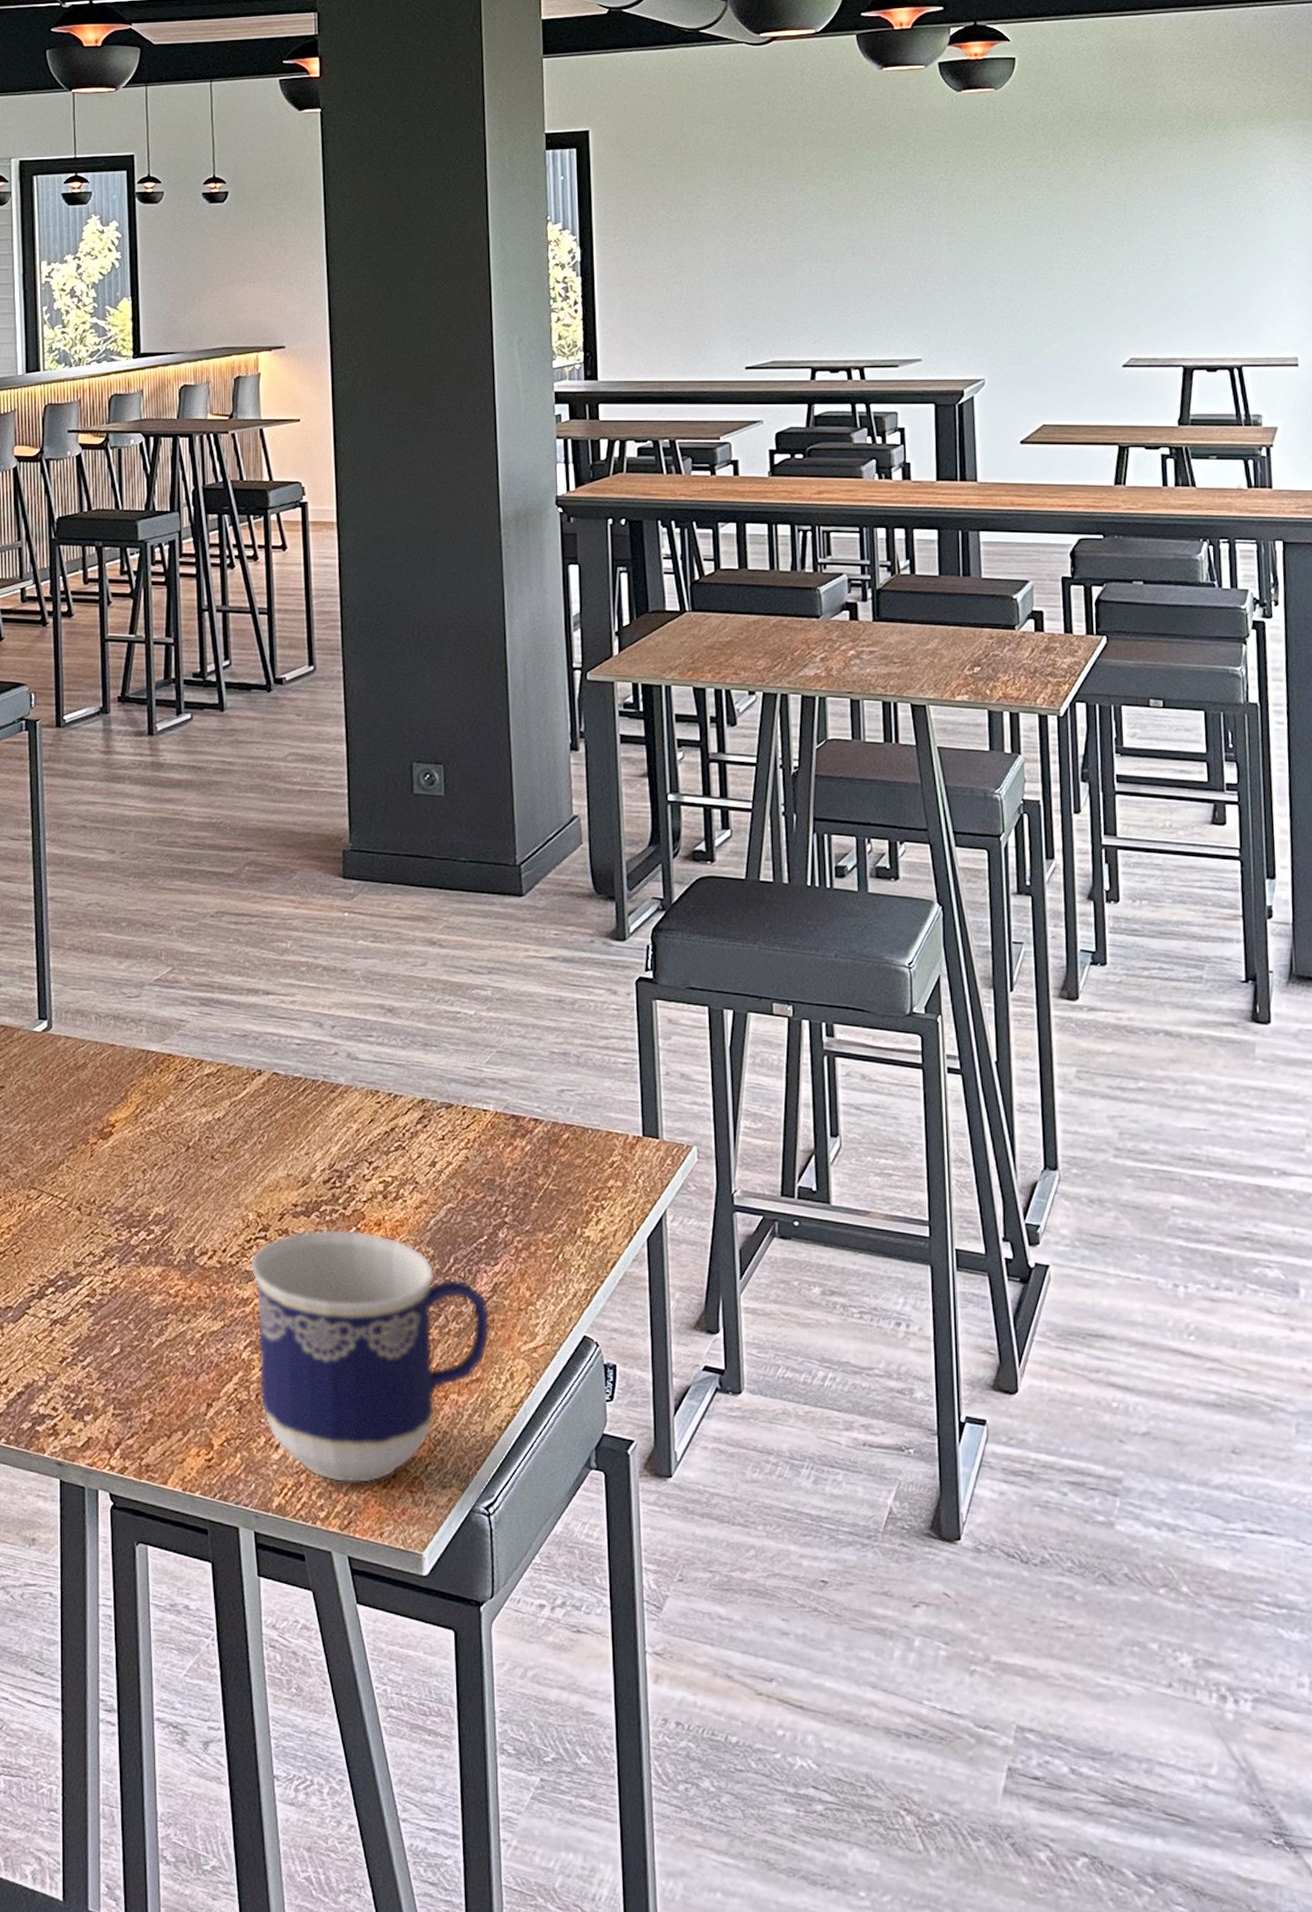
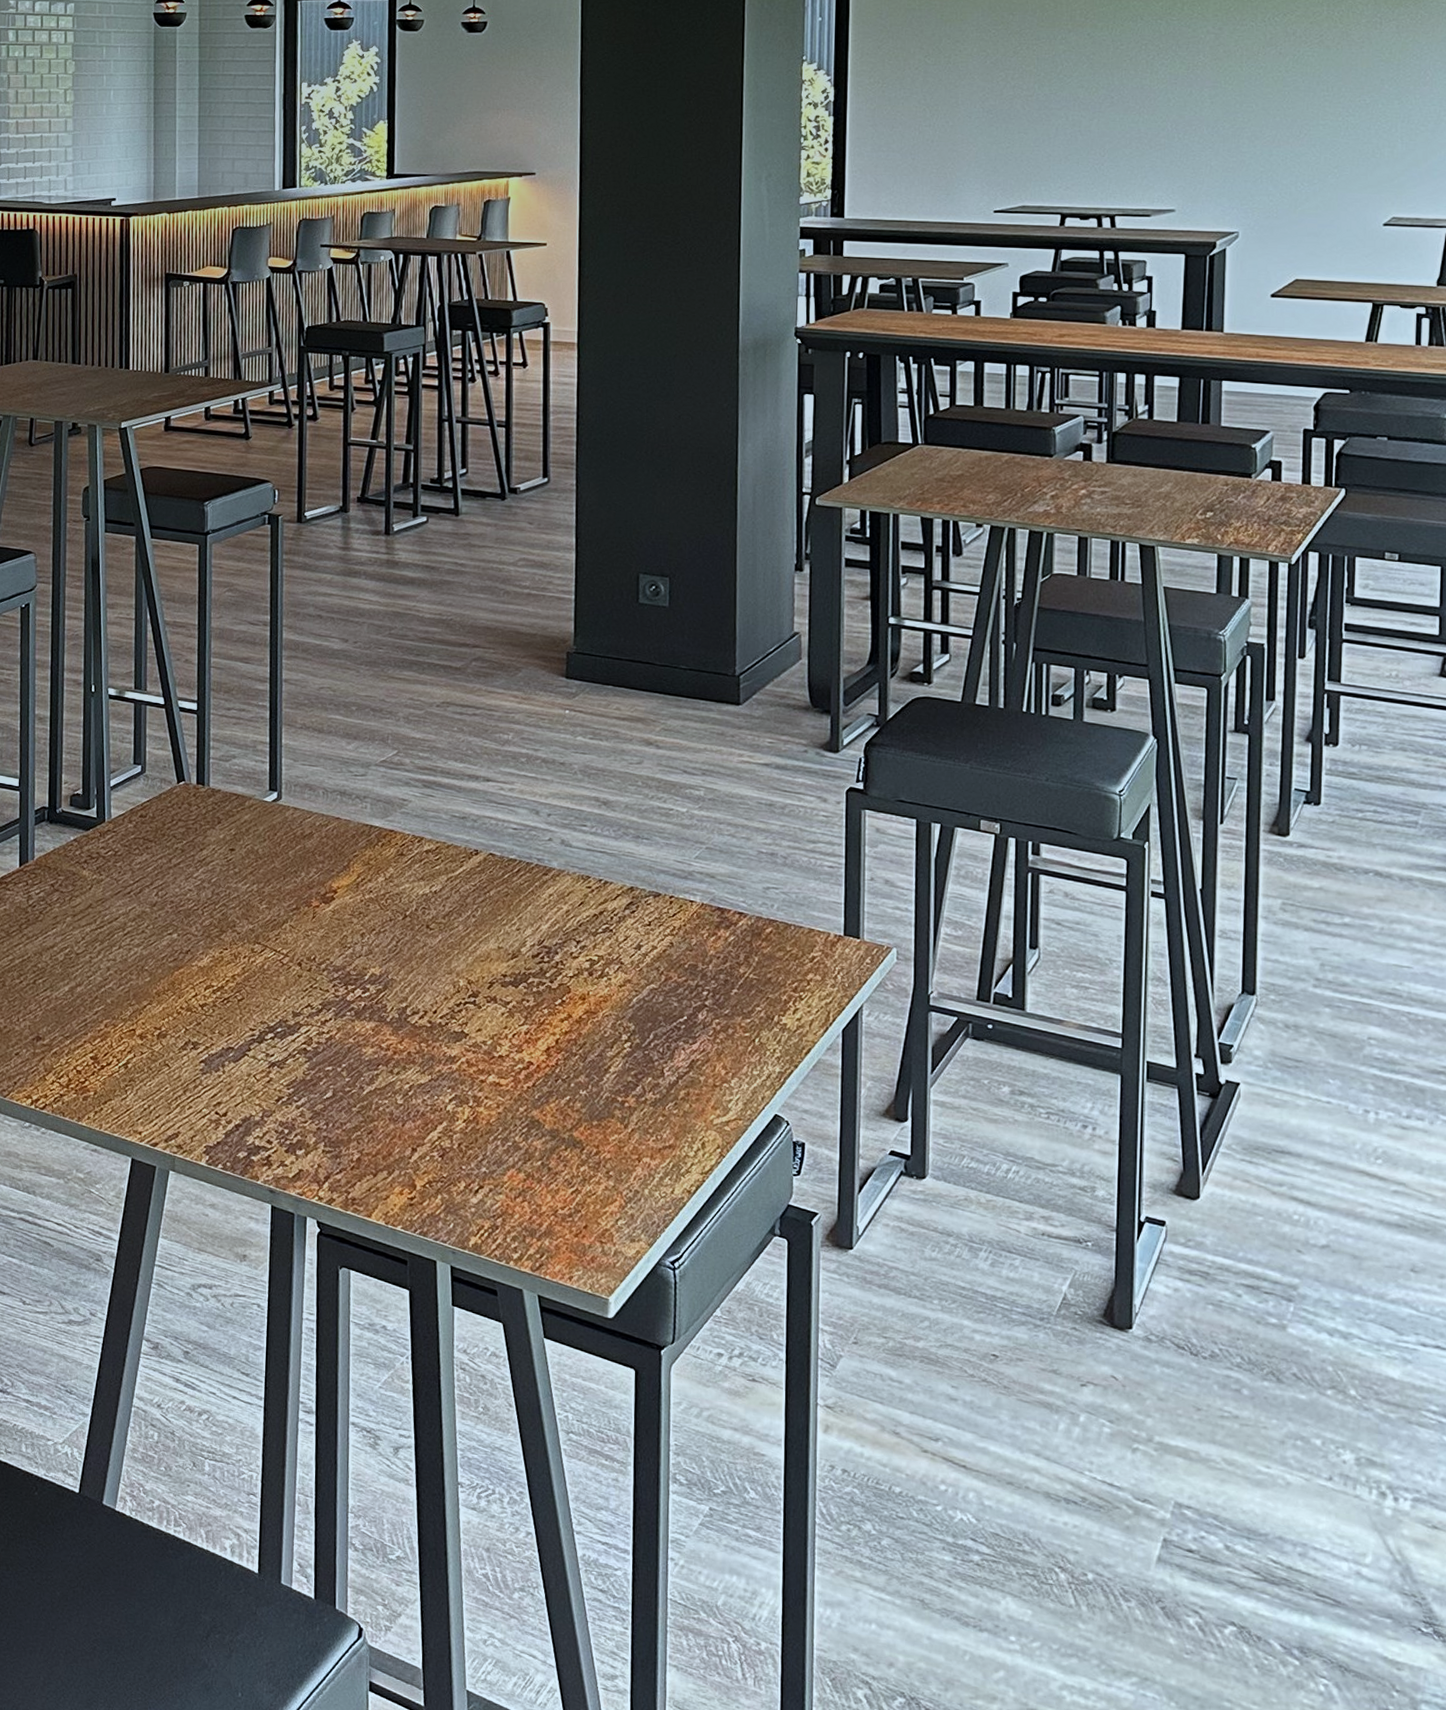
cup: present [249,1229,491,1484] -> none [458,998,687,1232]

